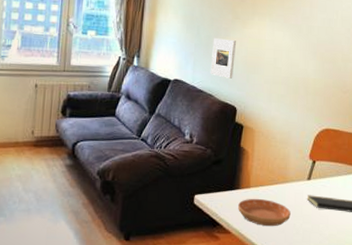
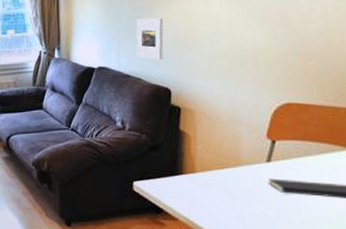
saucer: present [238,198,291,227] -> none [184,183,249,213]

